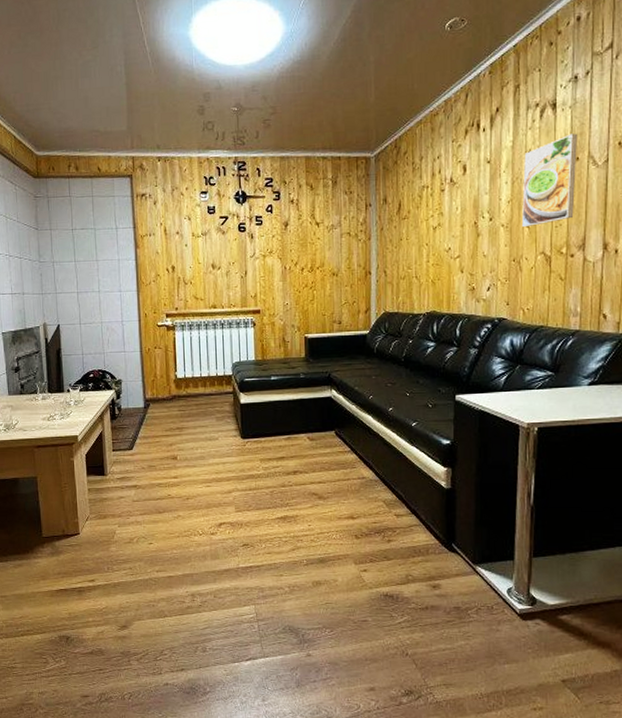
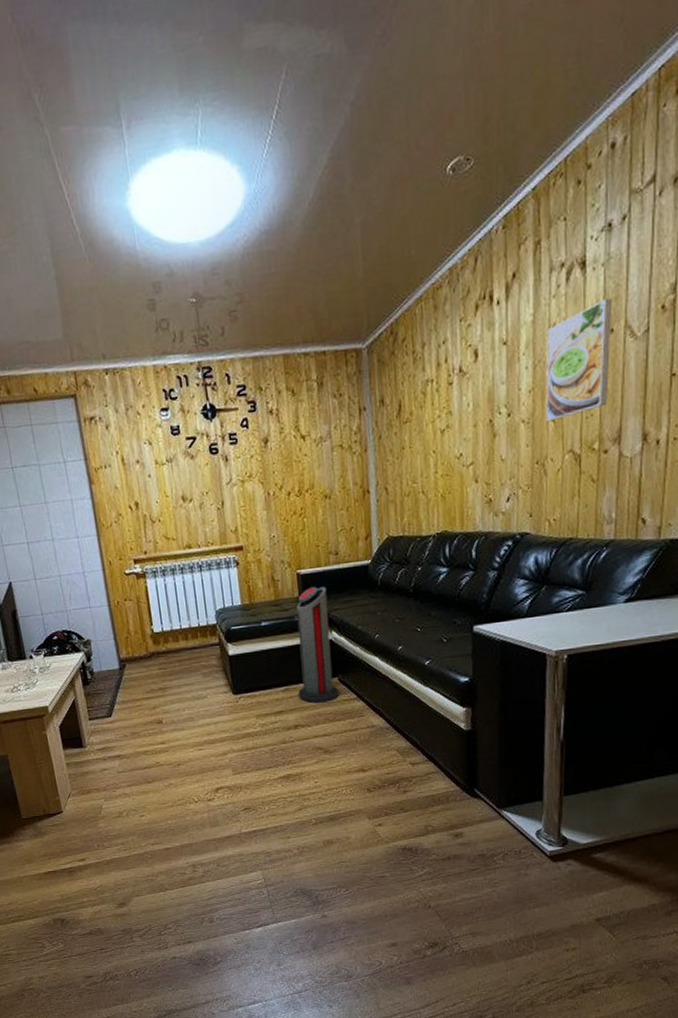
air purifier: none [299,349,335,453] -> present [297,586,339,704]

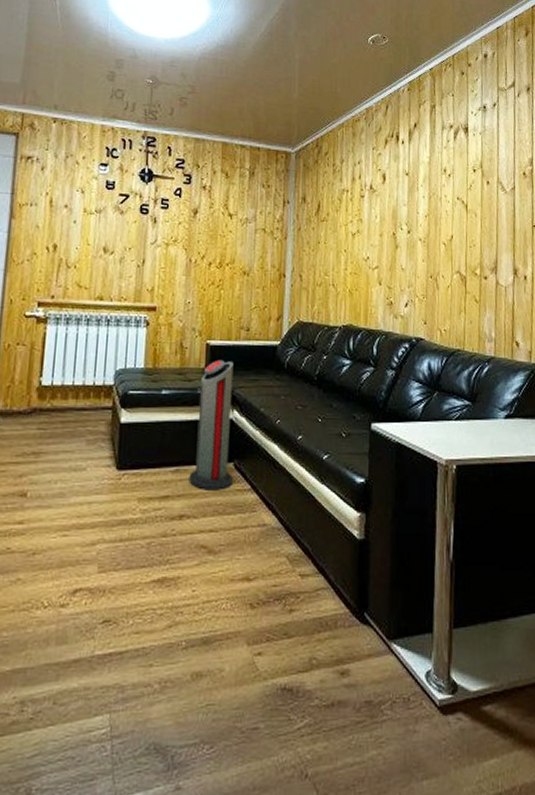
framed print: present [545,298,613,422] -> none [438,158,488,245]

